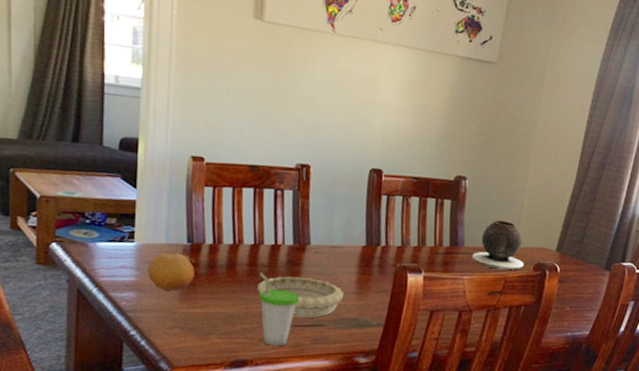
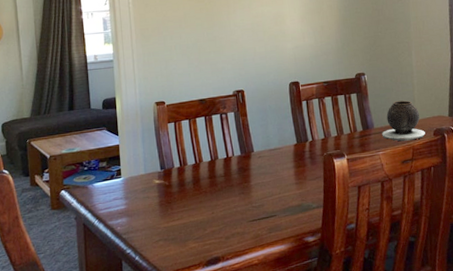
fruit: present [147,253,195,291] -> none [133,180,170,211]
decorative bowl: present [258,276,344,318] -> none [219,178,287,213]
cup: present [259,272,300,347] -> none [218,182,253,241]

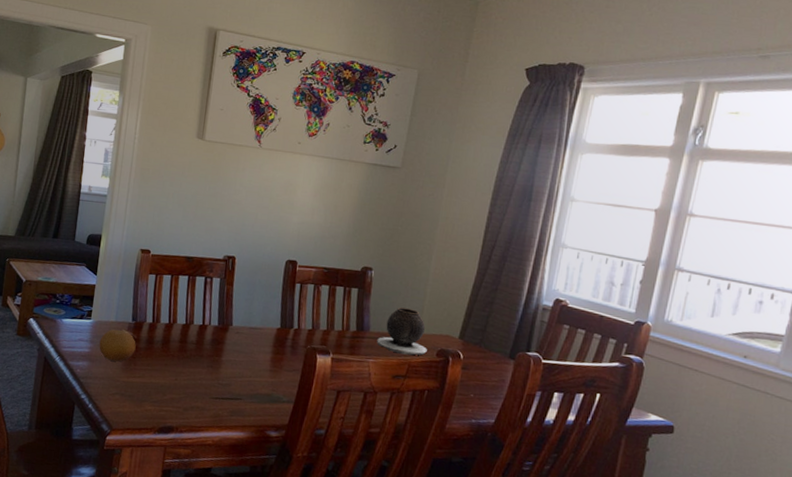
fruit: none [133,180,170,211] -> present [99,329,136,362]

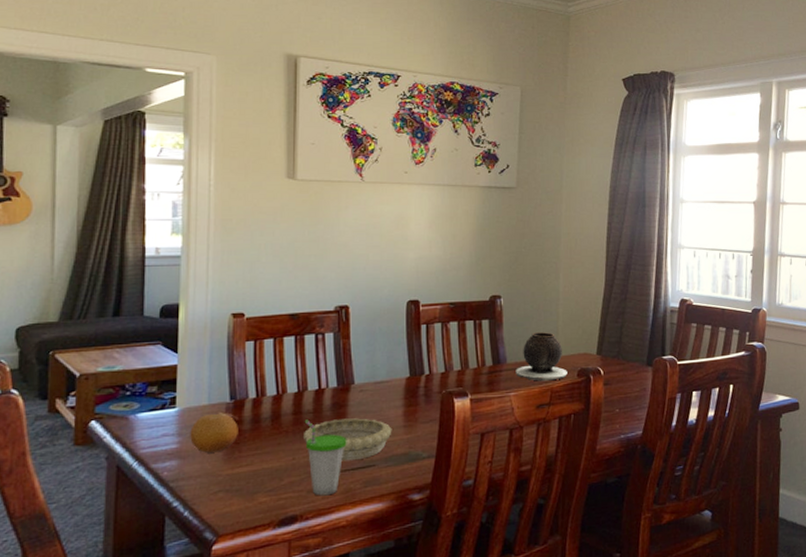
decorative bowl: none [186,353,260,392] -> present [304,418,392,461]
cup: none [187,348,221,416] -> present [304,419,347,496]

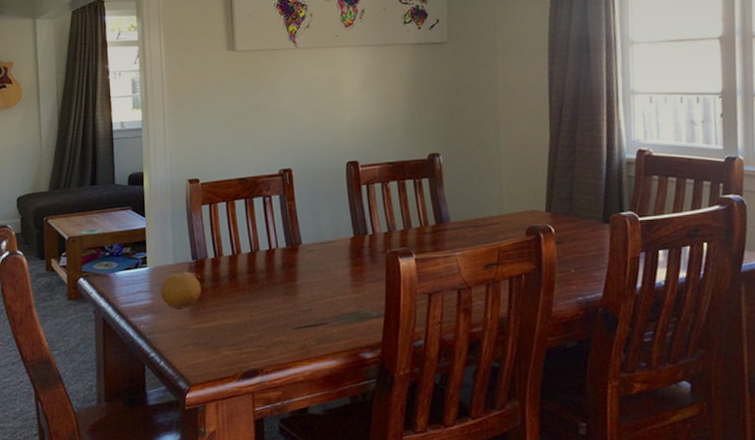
decorative bowl: present [304,418,392,461] -> none [259,277,341,319]
cup: present [304,419,347,496] -> none [258,278,299,352]
vase: present [516,332,568,381] -> none [460,189,515,240]

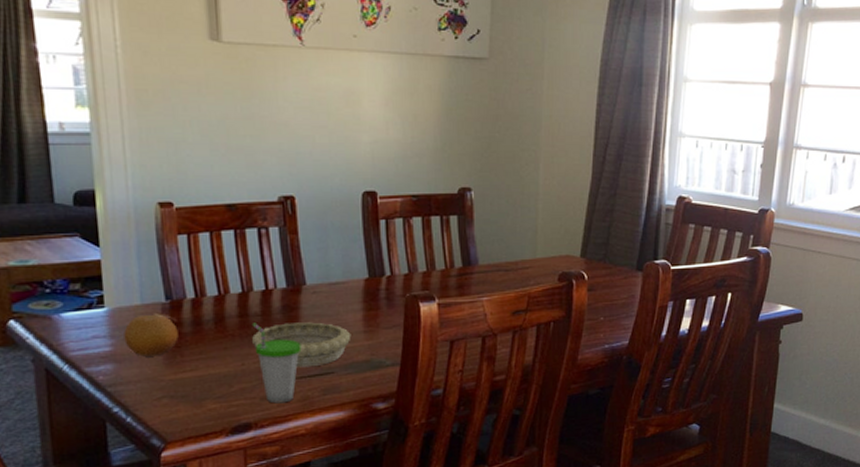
cup: none [258,278,299,352] -> present [251,323,302,404]
decorative bowl: none [259,277,341,319] -> present [252,322,351,368]

